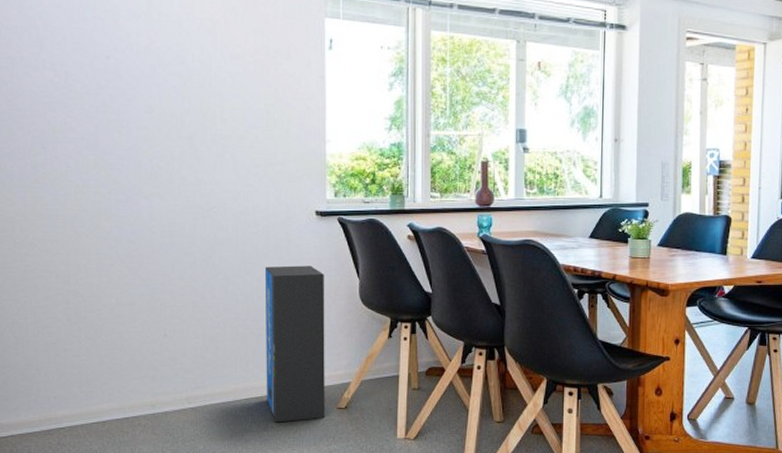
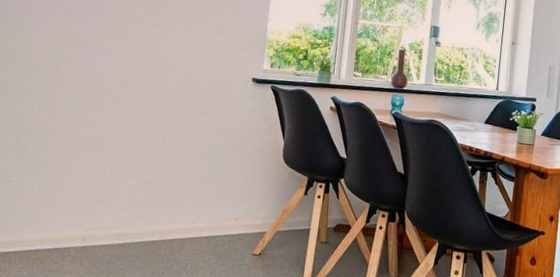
air purifier: present [264,265,325,423] -> none [189,122,254,264]

